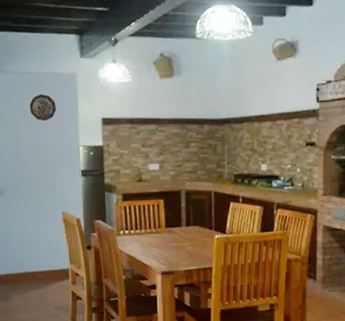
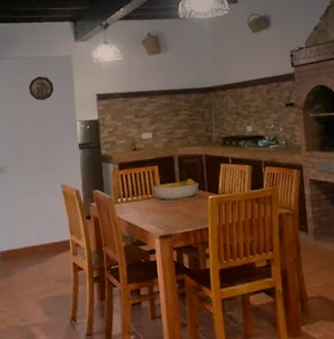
fruit bowl: none [158,214,206,237] -> present [153,177,199,200]

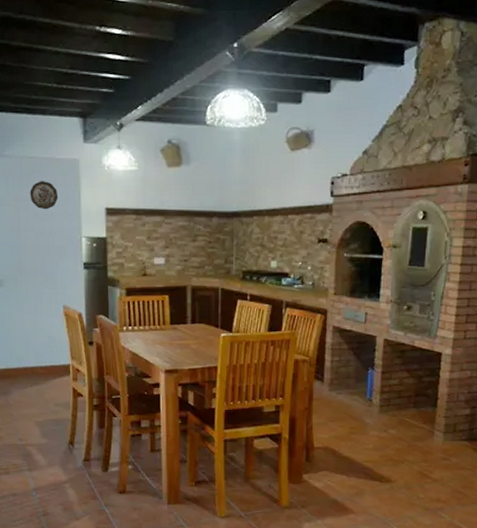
fruit bowl: present [153,177,199,200] -> none [162,311,212,334]

